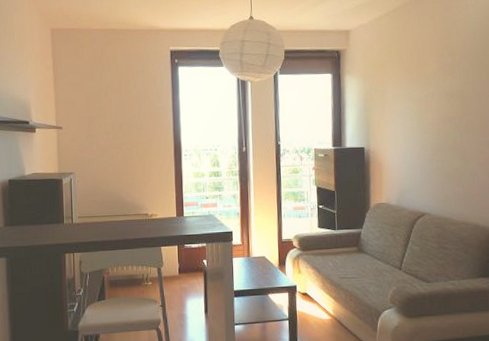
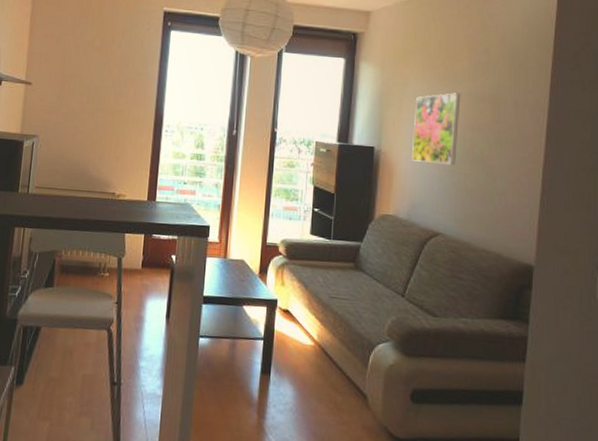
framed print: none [395,93,434,155] -> present [412,93,461,165]

